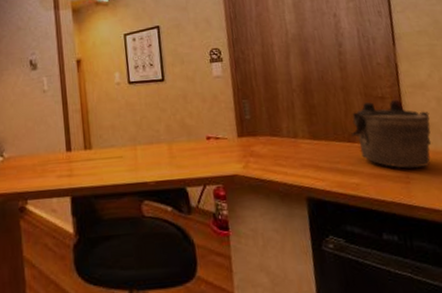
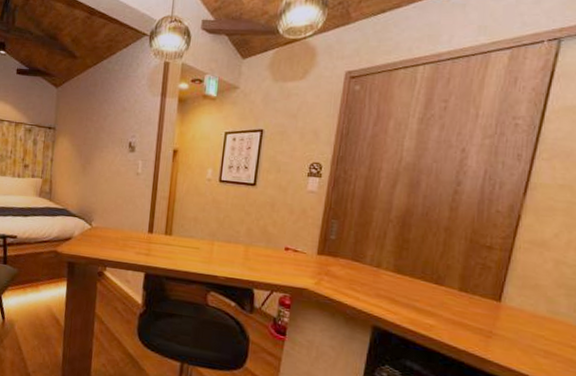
teapot: present [351,99,432,169] -> none [441,249,541,327]

